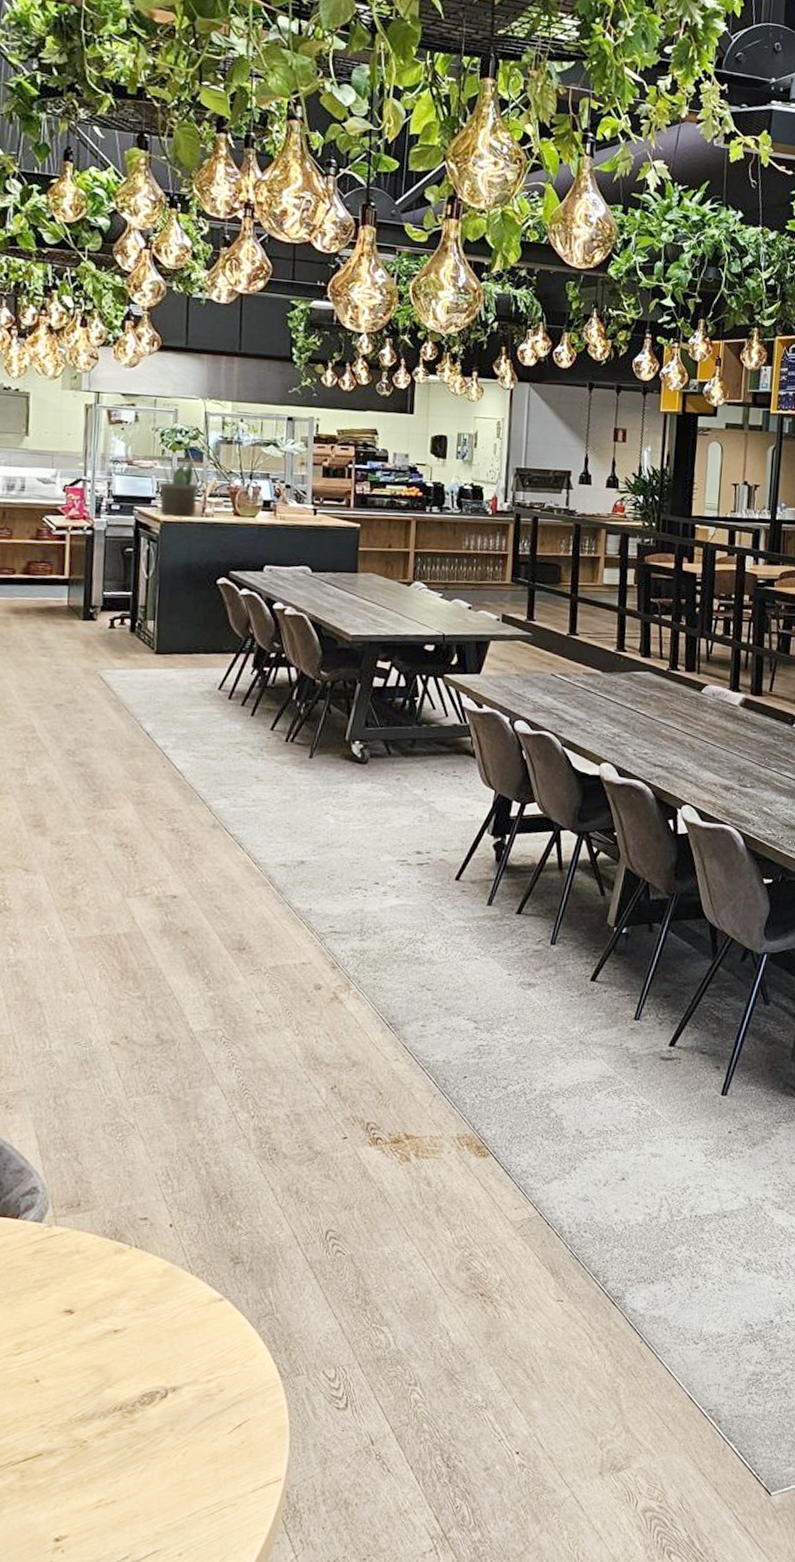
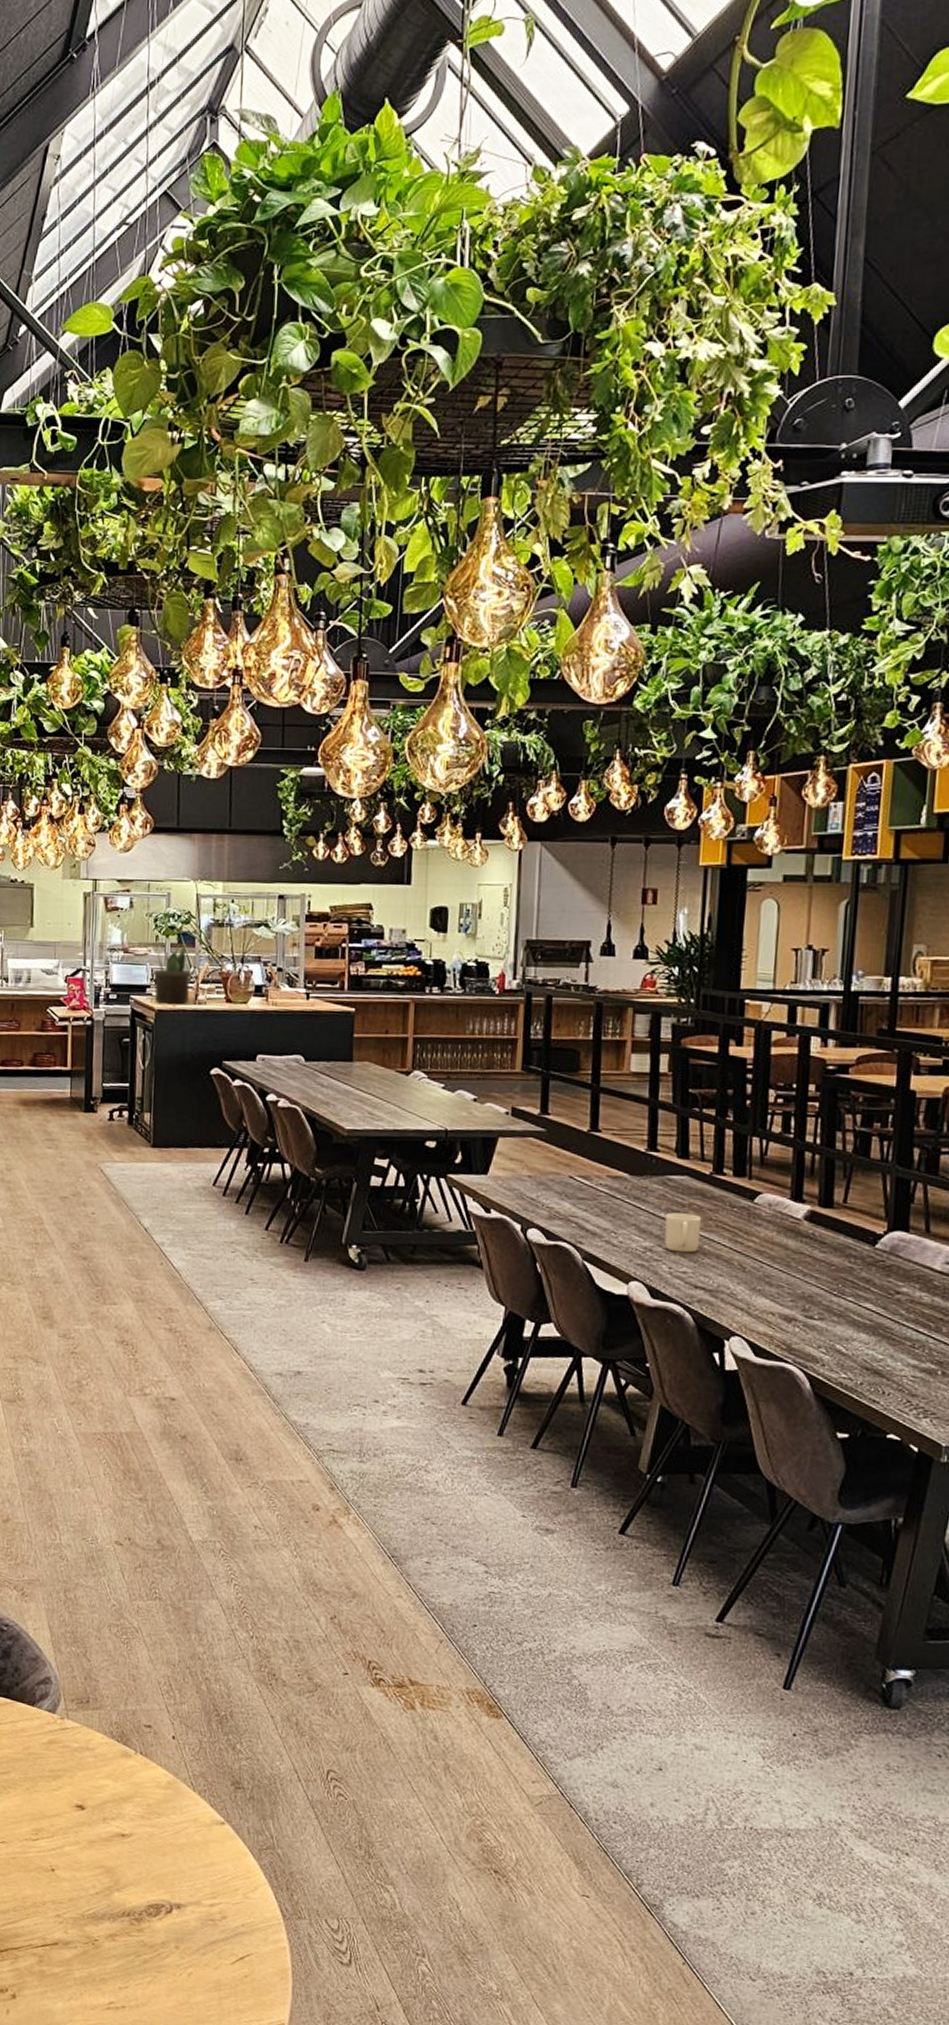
mug: none [630,703,660,737] -> present [664,1212,702,1253]

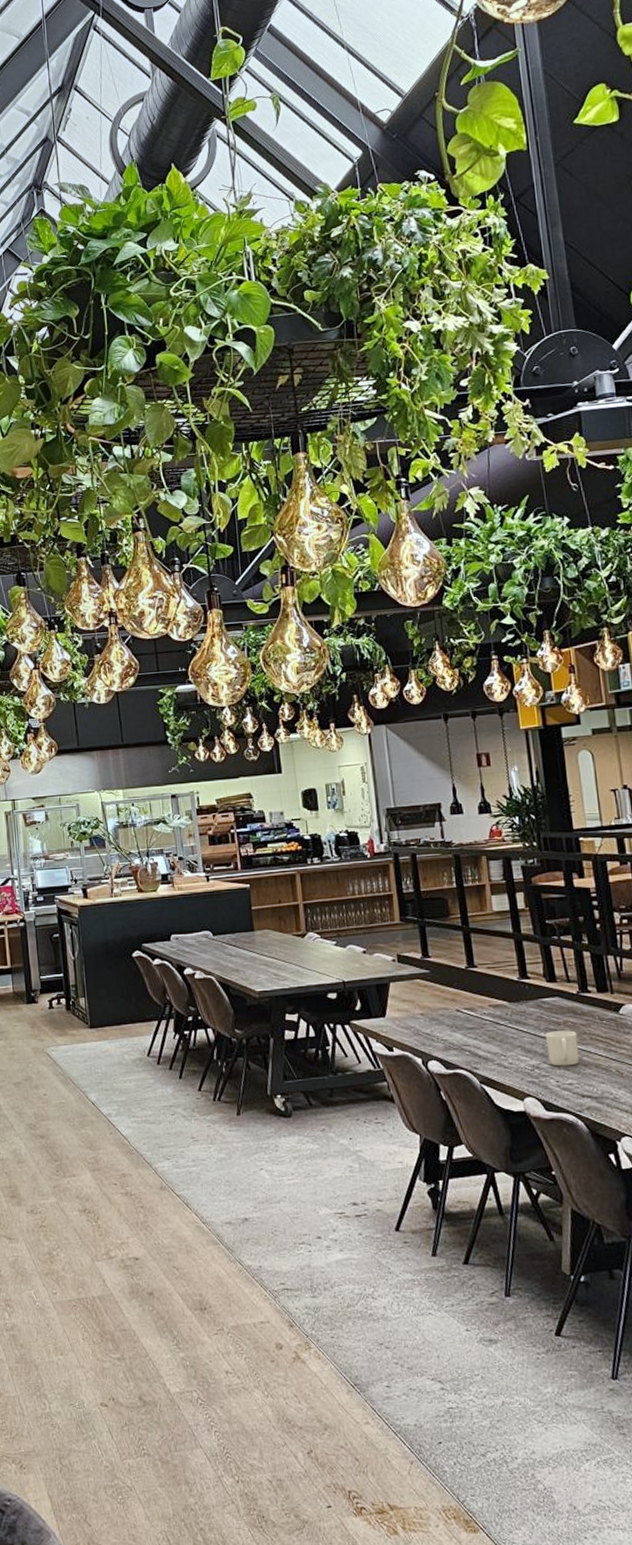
planter: present [154,945,191,1005] -> none [70,847,106,901]

